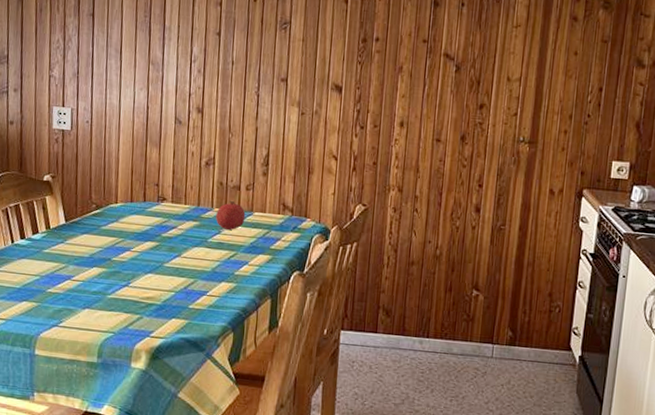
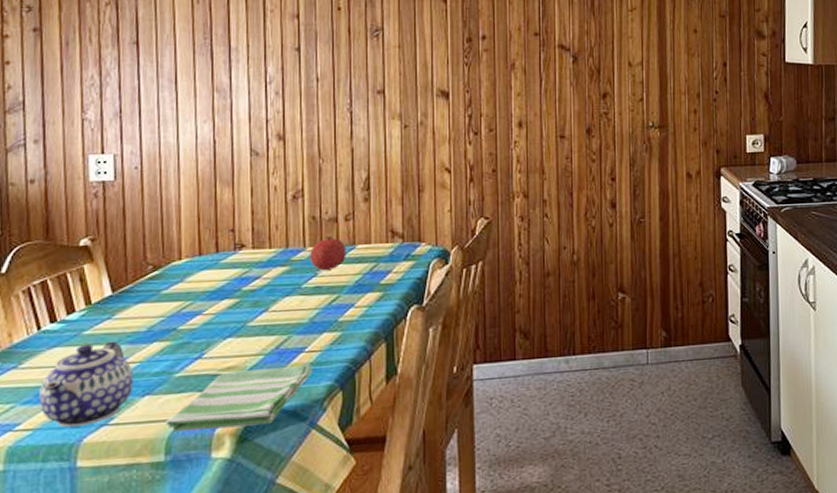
teapot: none [11,260,78,324] -> present [39,341,134,428]
dish towel: none [99,301,212,349] -> present [165,364,313,432]

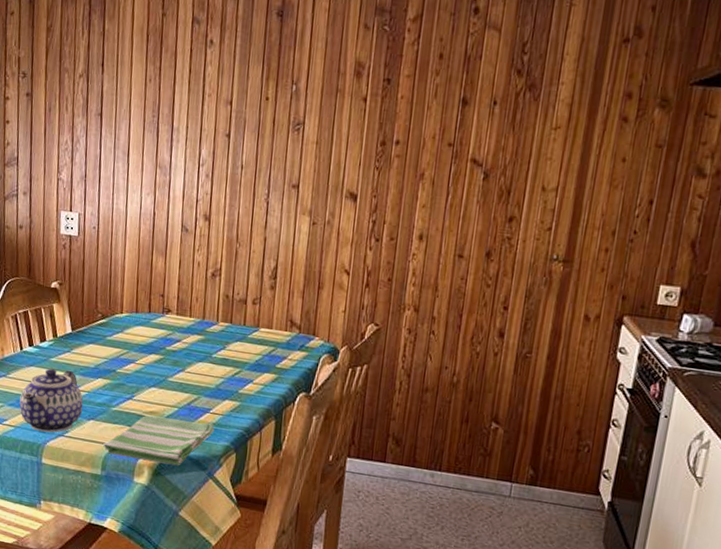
fruit: present [310,236,347,271] -> none [221,315,252,347]

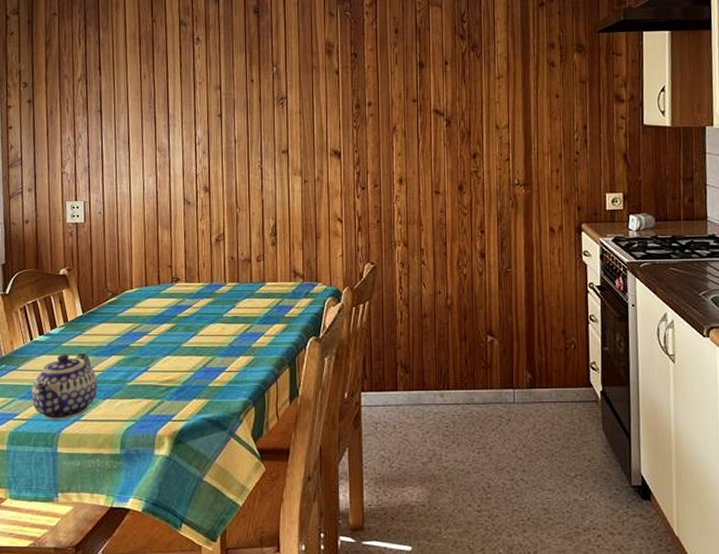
dish towel: present [103,415,215,466] -> none [121,382,232,431]

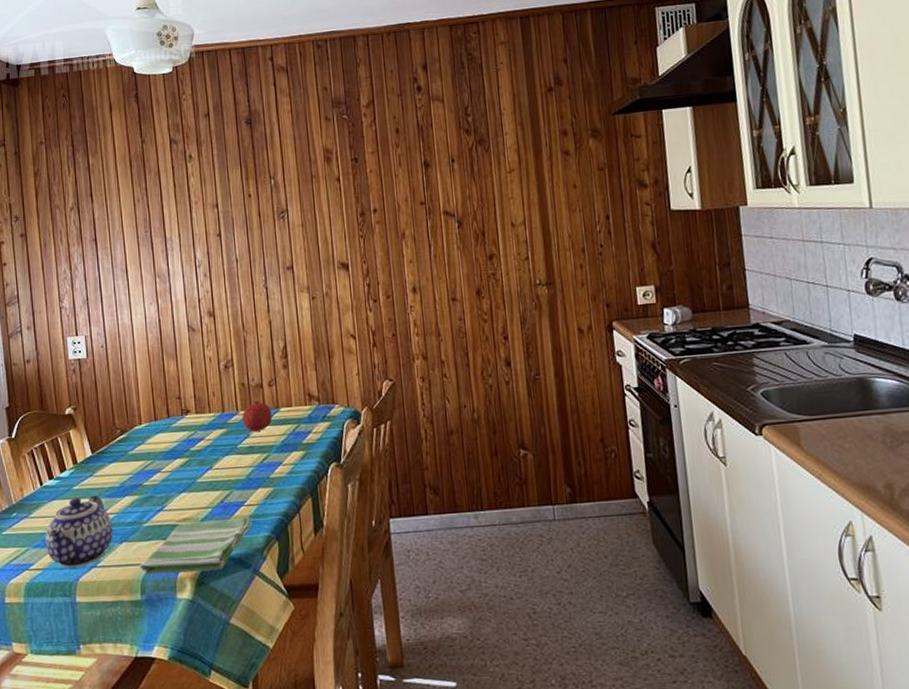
dish towel: none [121,382,232,431] -> present [139,517,253,575]
fruit: none [229,274,258,304] -> present [242,401,273,432]

